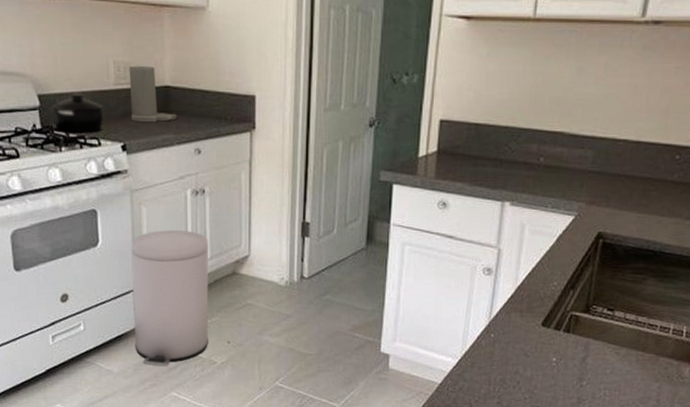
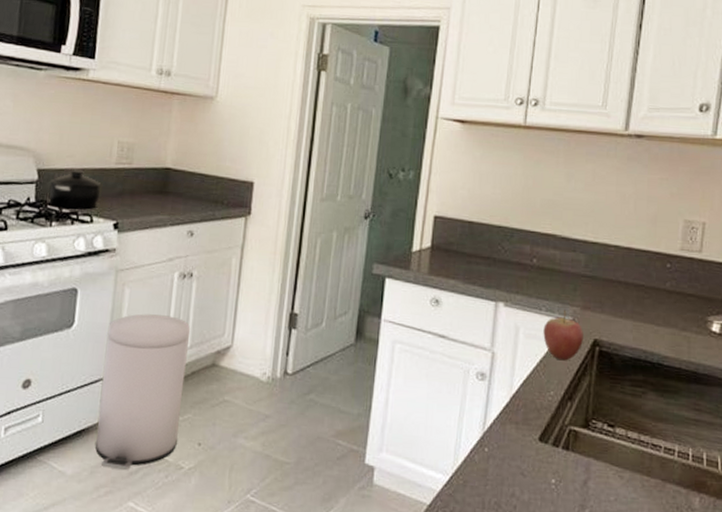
paper towel: present [128,65,178,123] -> none [127,146,175,203]
fruit: none [548,205,588,254] -> present [543,309,583,361]

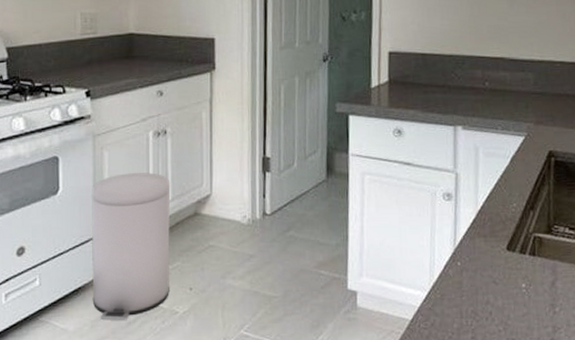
saucepan: present [48,169,101,210] -> none [20,44,68,83]
fruit: present [543,309,583,361] -> none [501,126,539,174]

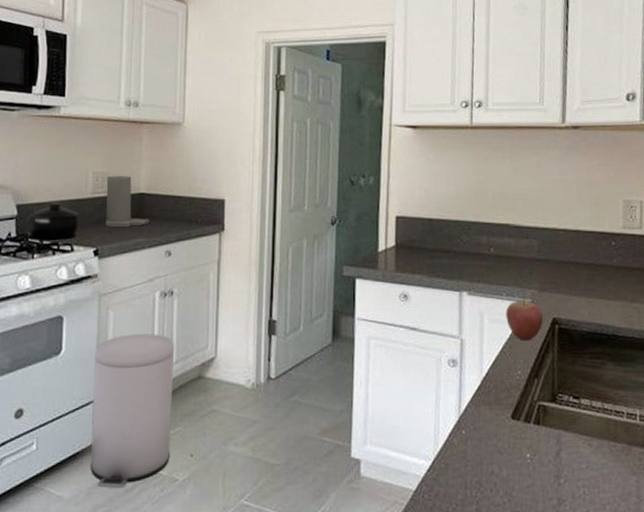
saucepan: none [20,44,68,83] -> present [29,202,78,241]
paper towel: none [95,15,141,69] -> present [105,175,151,228]
fruit: none [501,126,539,174] -> present [506,293,543,341]

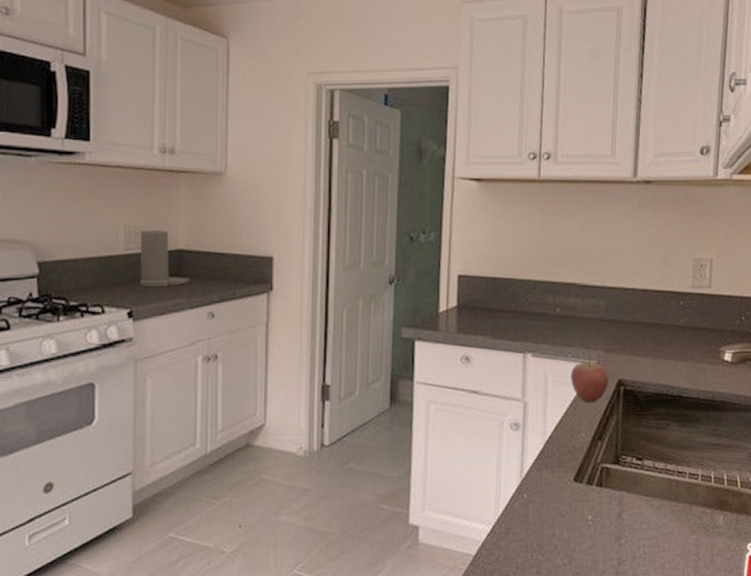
saucepan: present [29,202,78,241] -> none [53,259,109,302]
pedal bin: present [90,334,175,488] -> none [129,401,220,563]

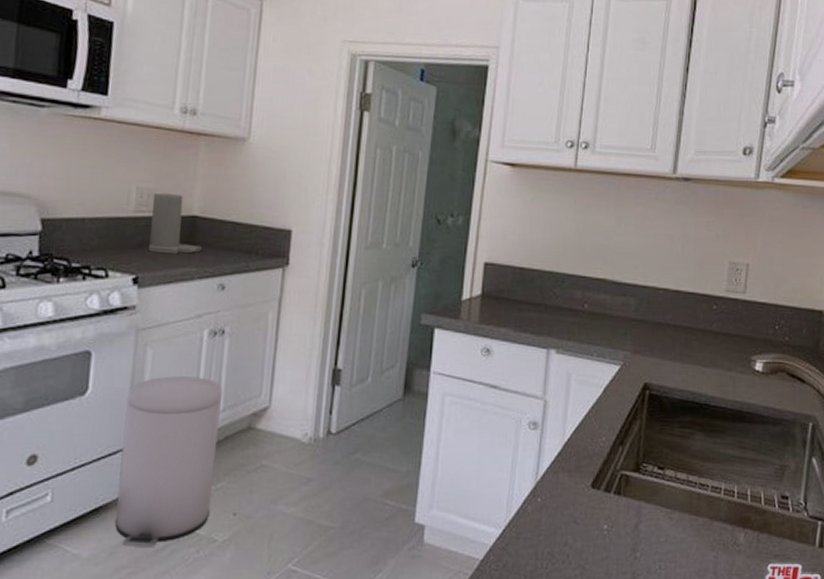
pedal bin: none [129,401,220,563] -> present [114,376,223,547]
fruit: present [571,354,608,403] -> none [595,354,634,406]

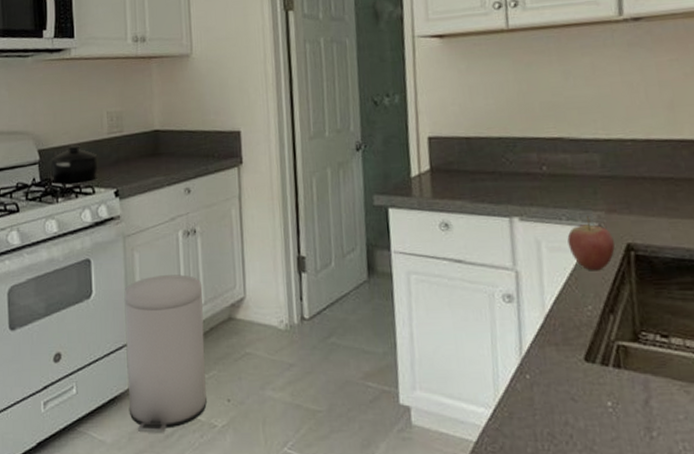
saucepan: none [55,218,117,263] -> present [51,145,97,185]
paper towel: present [147,192,203,255] -> none [121,113,167,167]
fruit: none [595,354,634,406] -> present [567,216,615,271]

